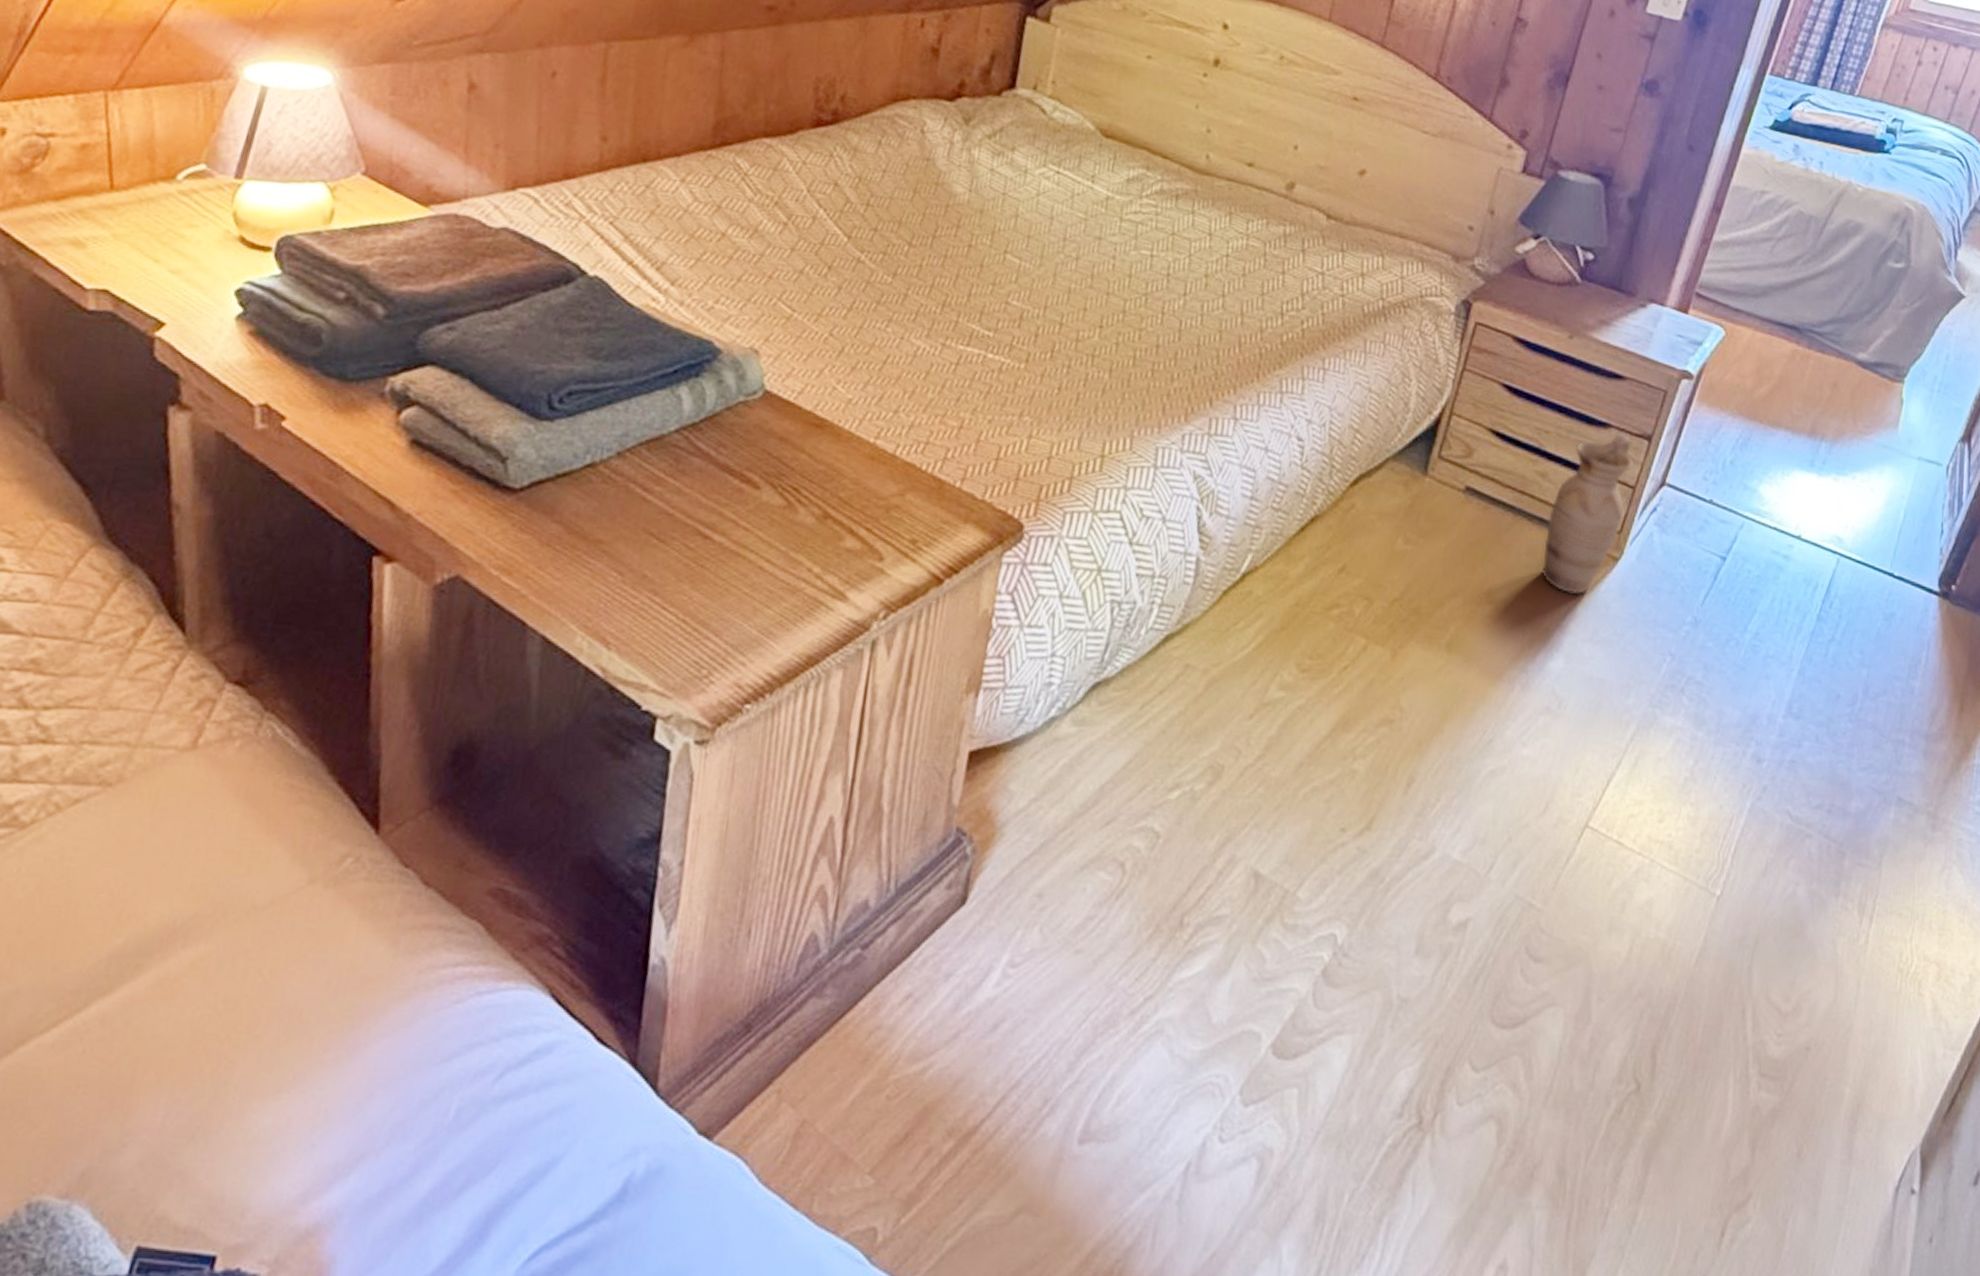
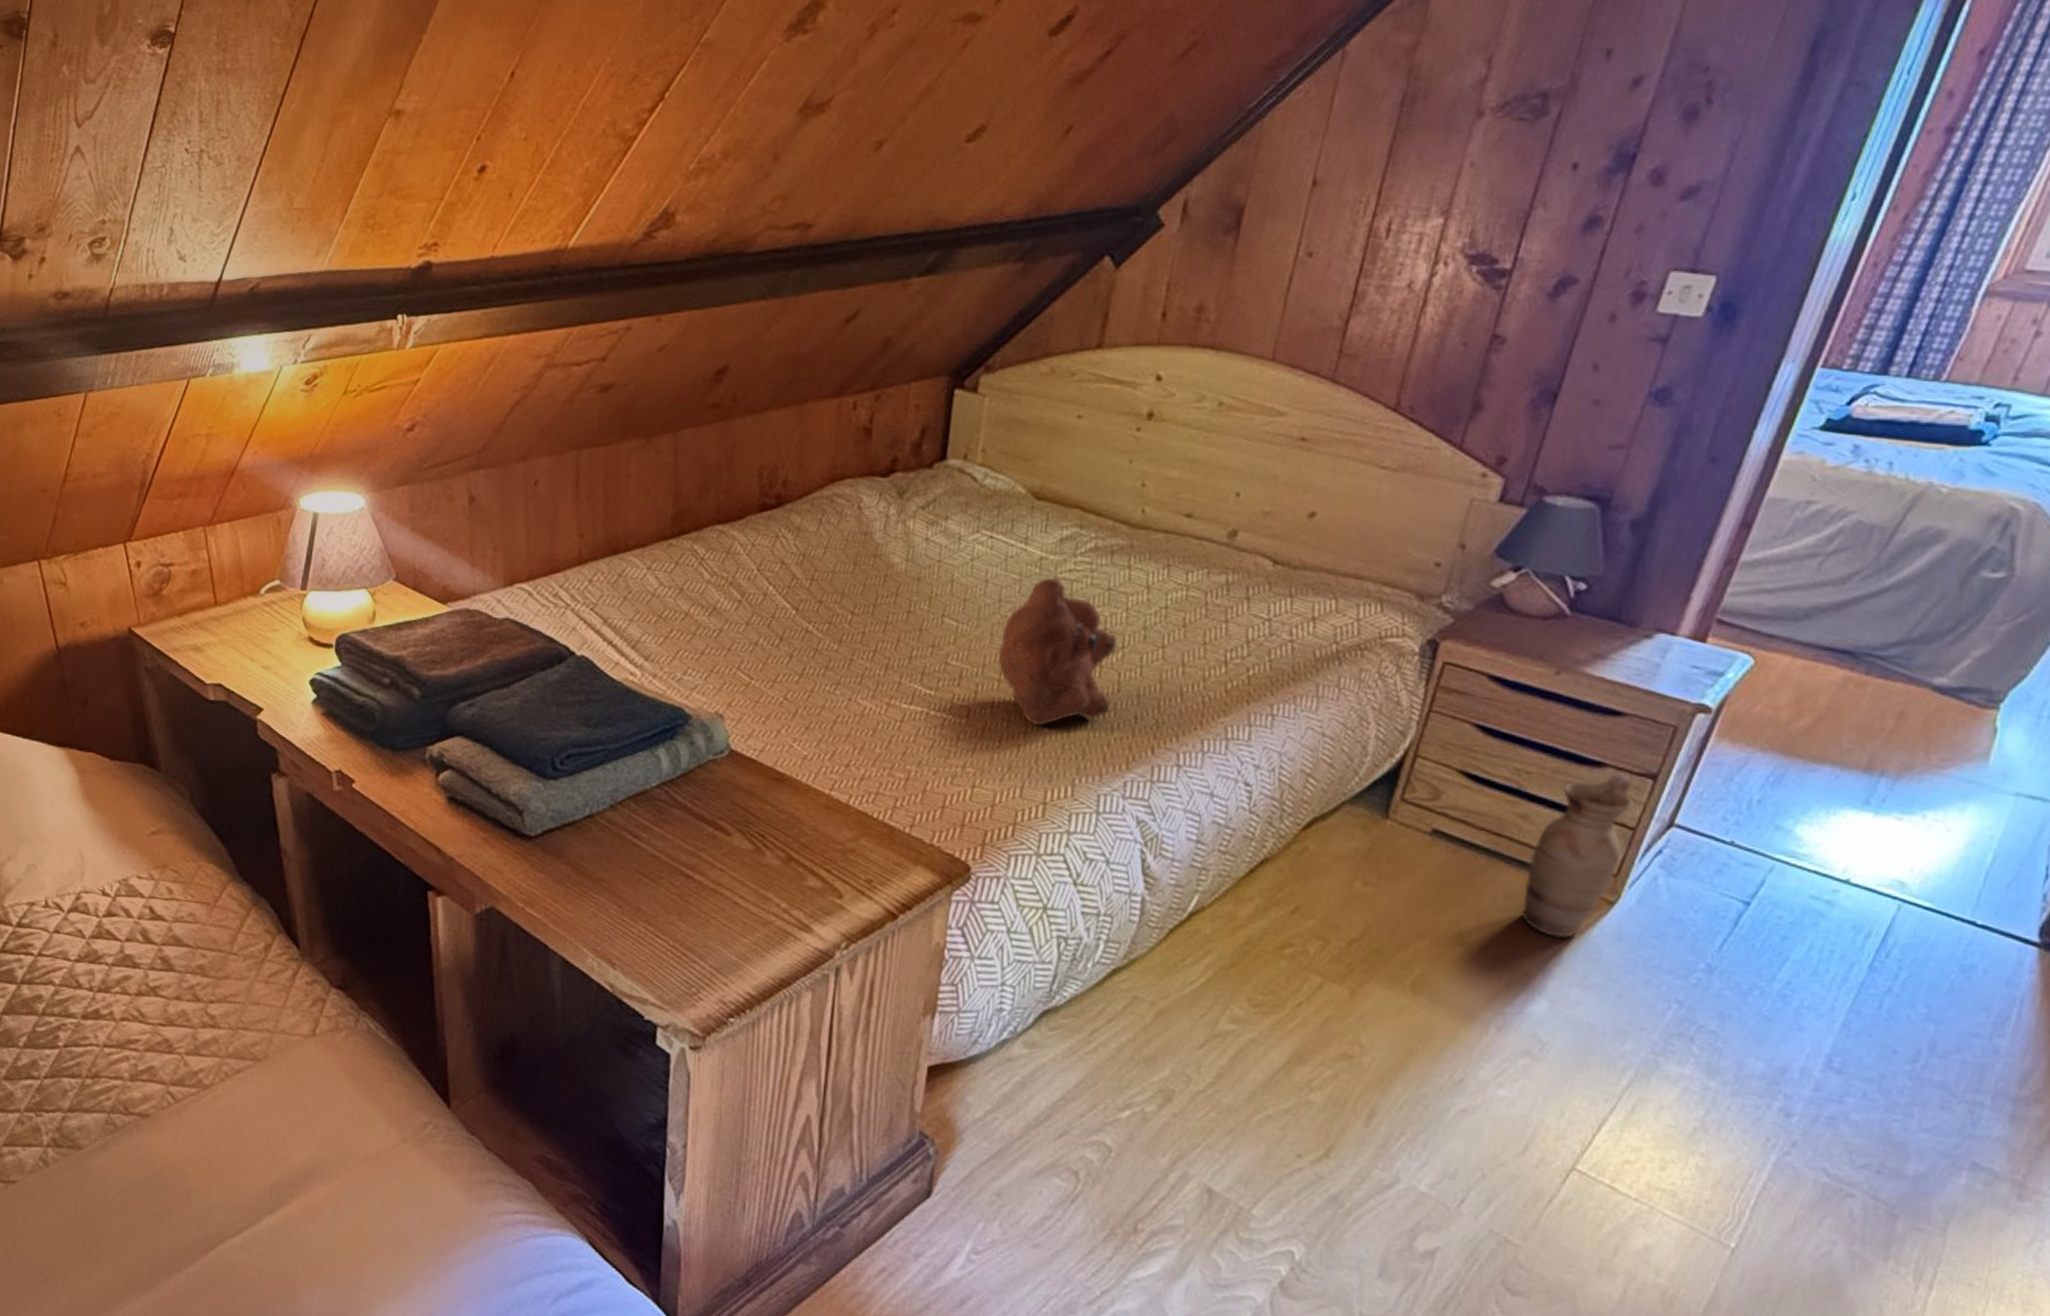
teddy bear: none [1060,217,1180,374] -> present [997,576,1118,727]

